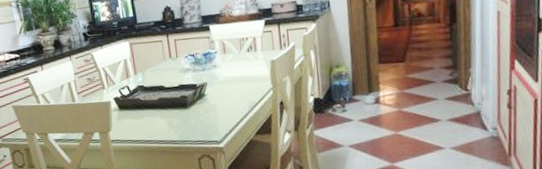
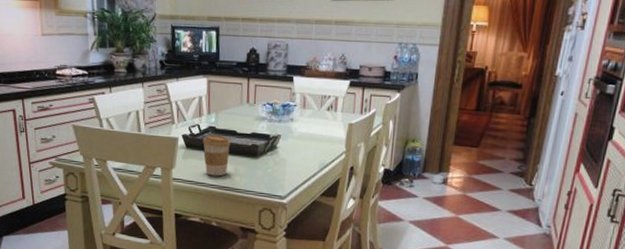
coffee cup: none [134,92,161,133] -> present [203,134,231,177]

